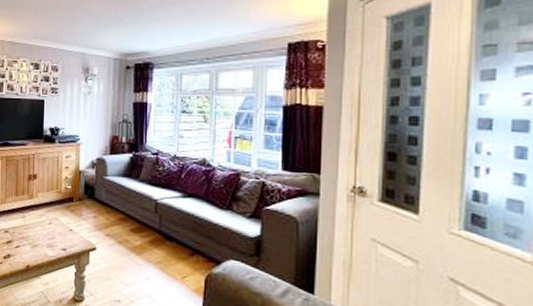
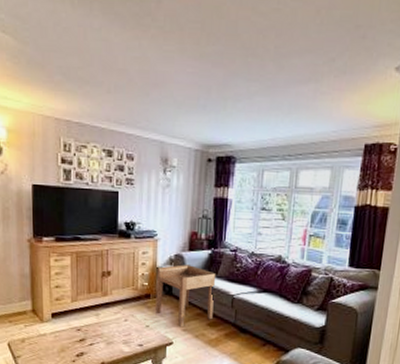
side table: none [78,168,137,233] -> present [155,264,215,328]

